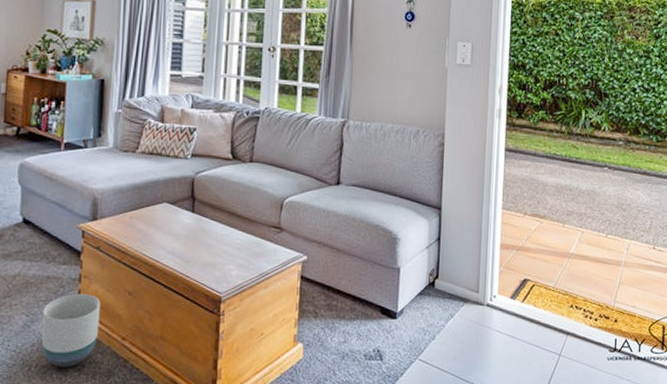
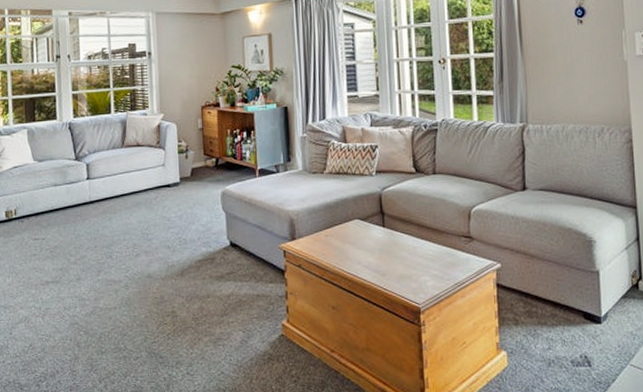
planter: present [41,294,101,367] -> none [257,310,309,379]

